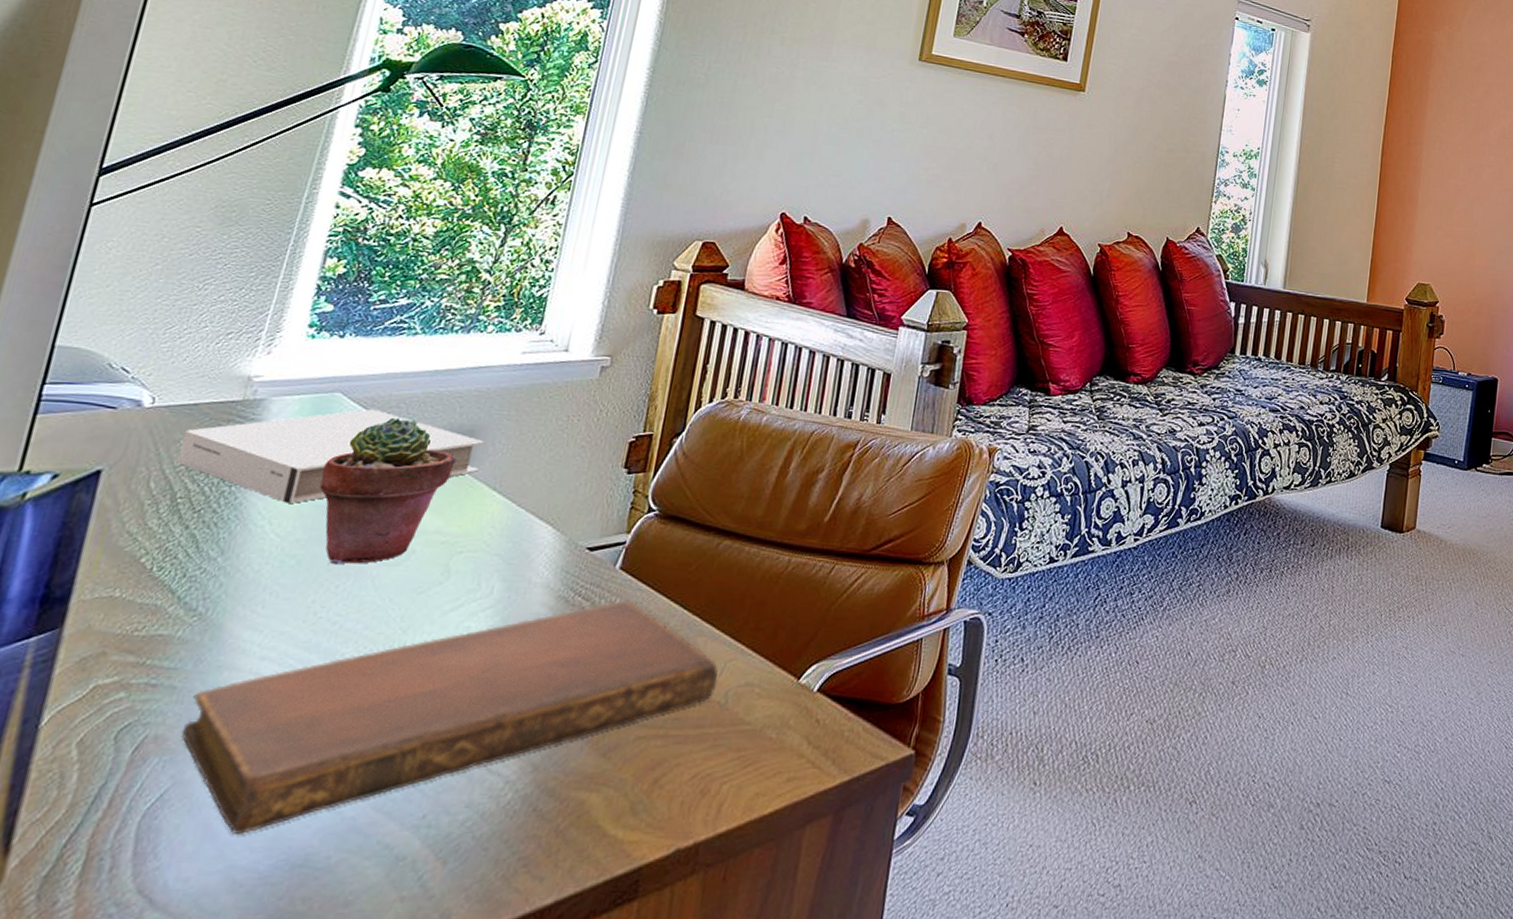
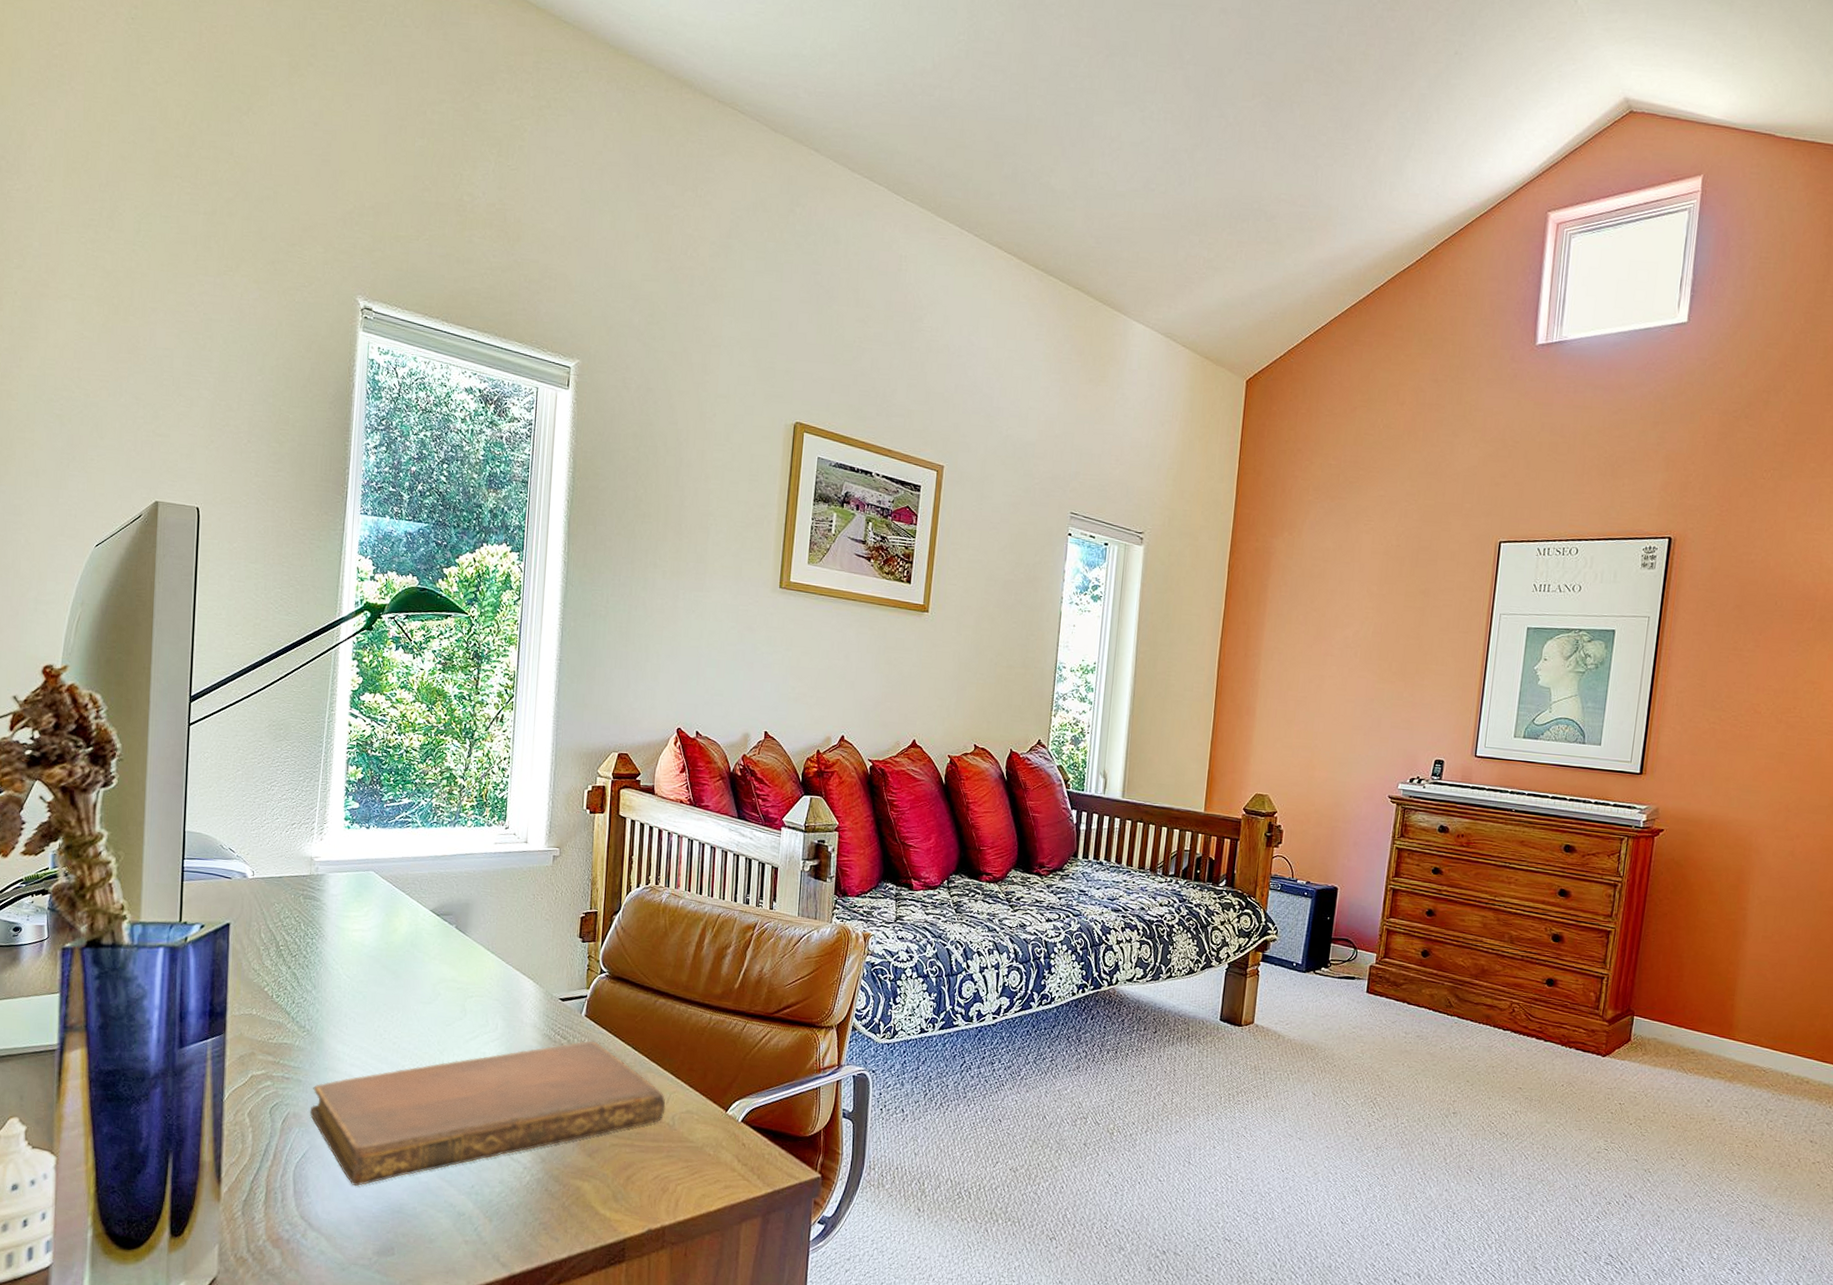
hardback book: present [176,408,486,503] -> none [275,884,478,954]
potted succulent: present [319,417,456,565] -> none [369,891,459,1001]

